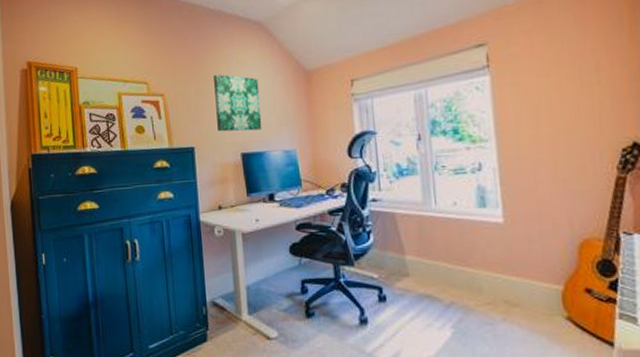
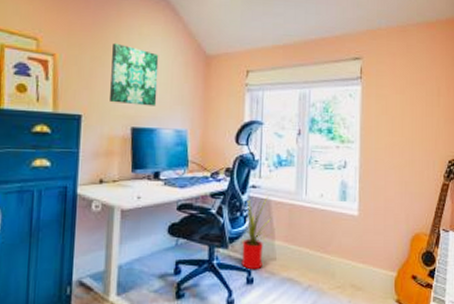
house plant: none [367,208,405,287] -> present [241,196,276,270]

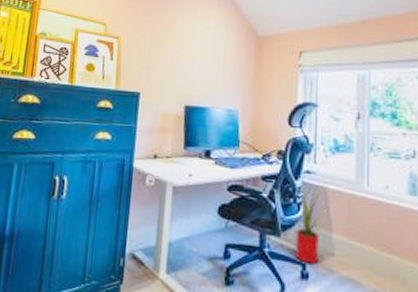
wall art: present [110,43,159,106] -> none [166,26,212,86]

